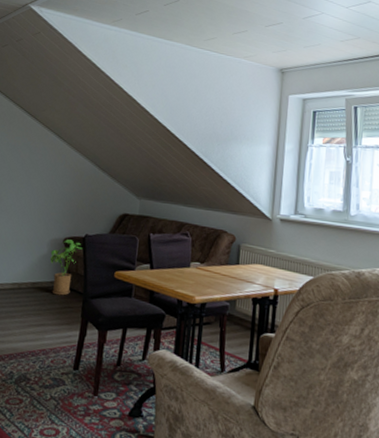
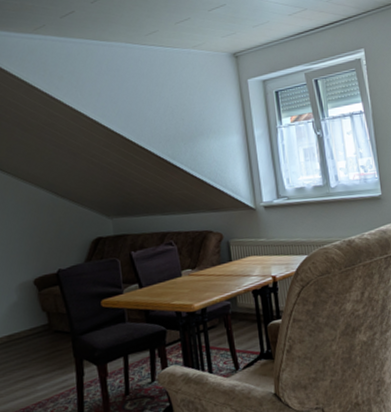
house plant: present [50,239,83,296] -> none [21,279,59,342]

